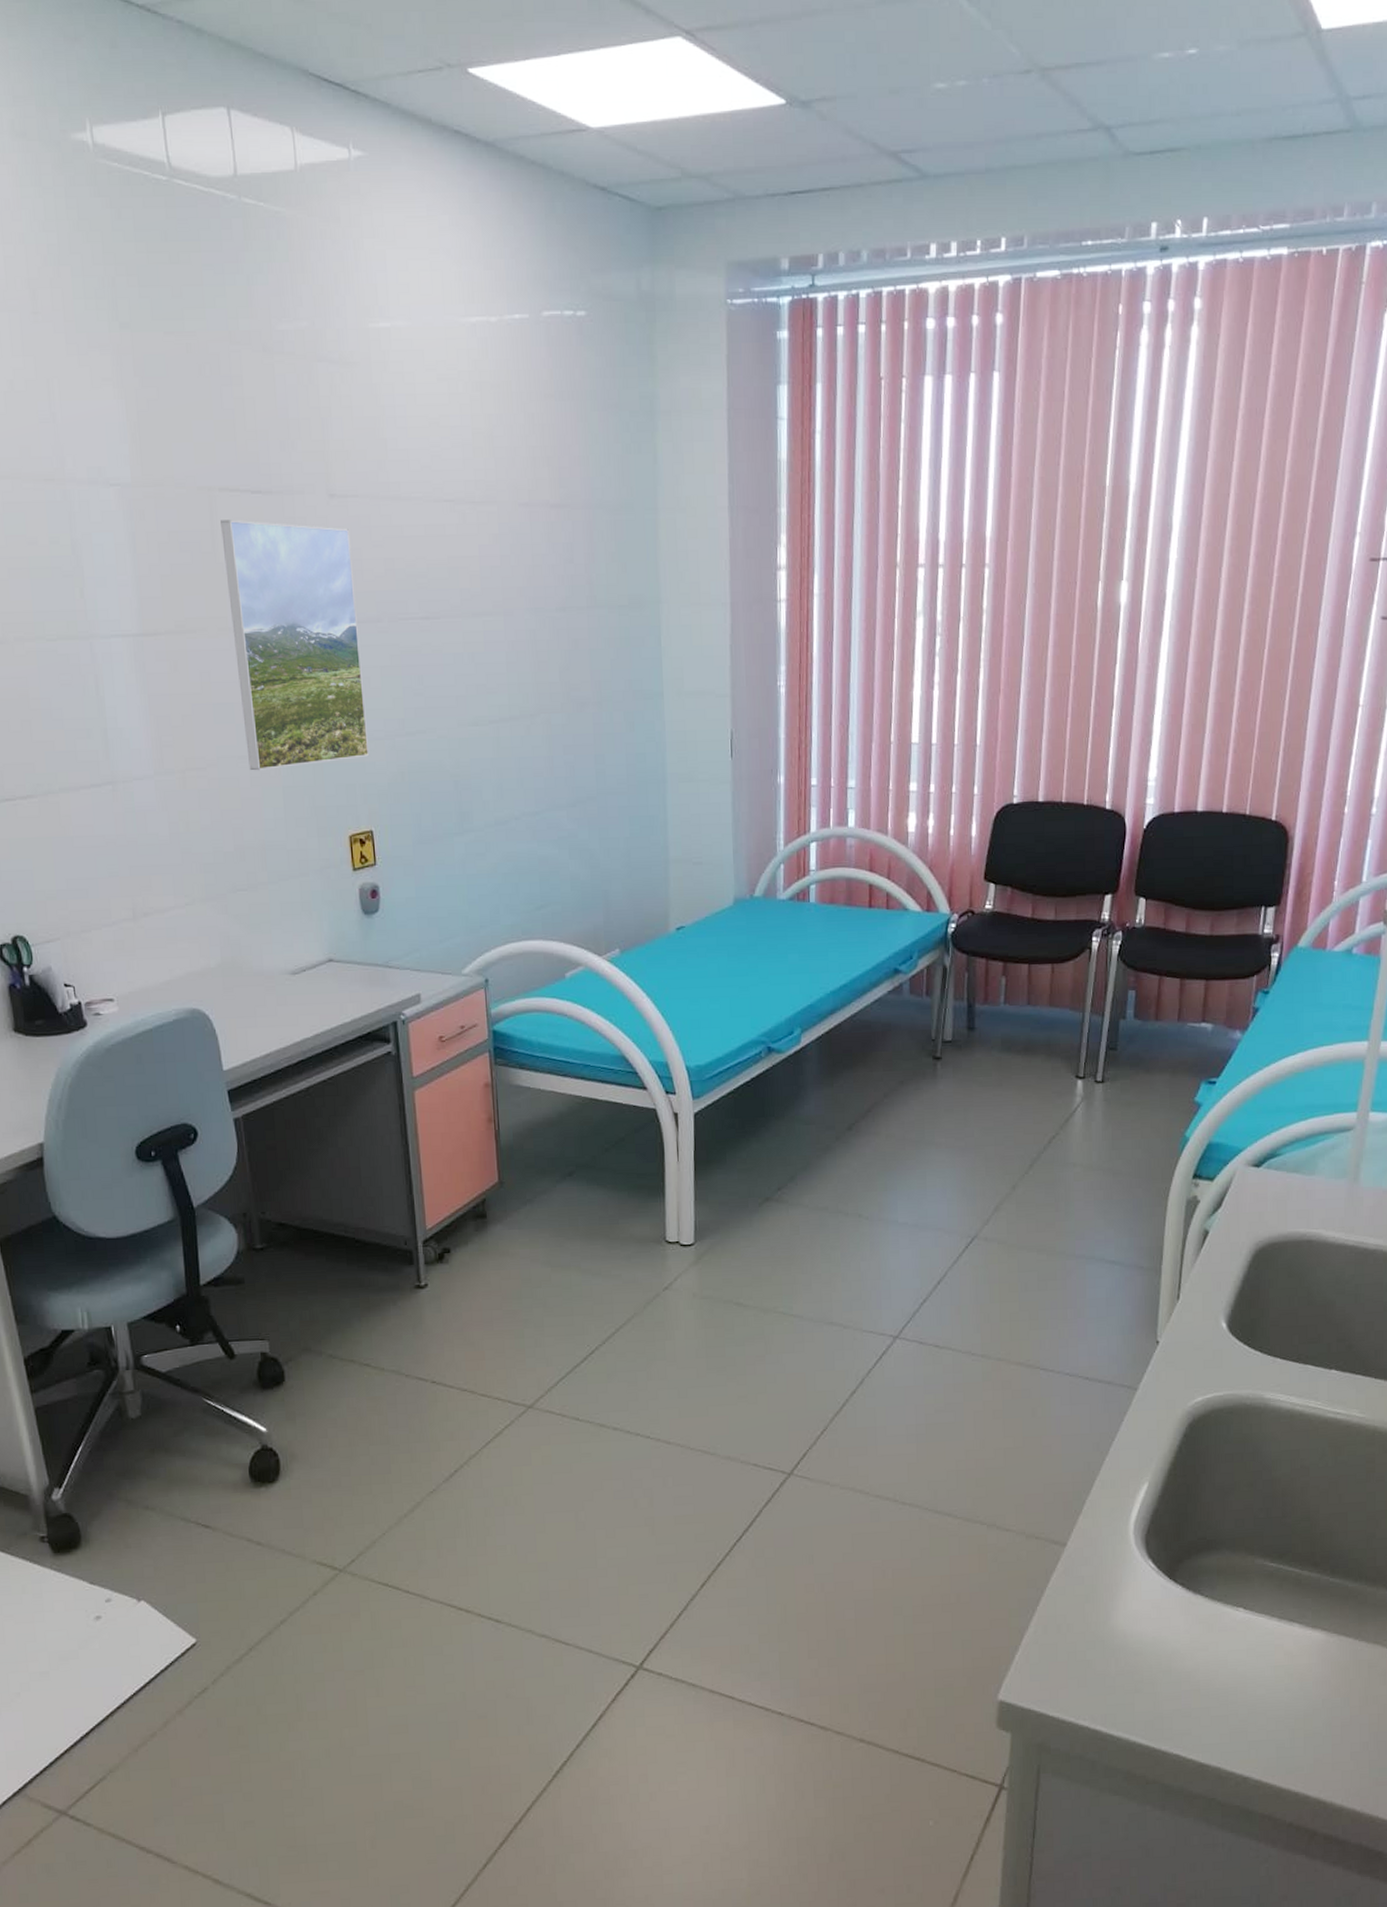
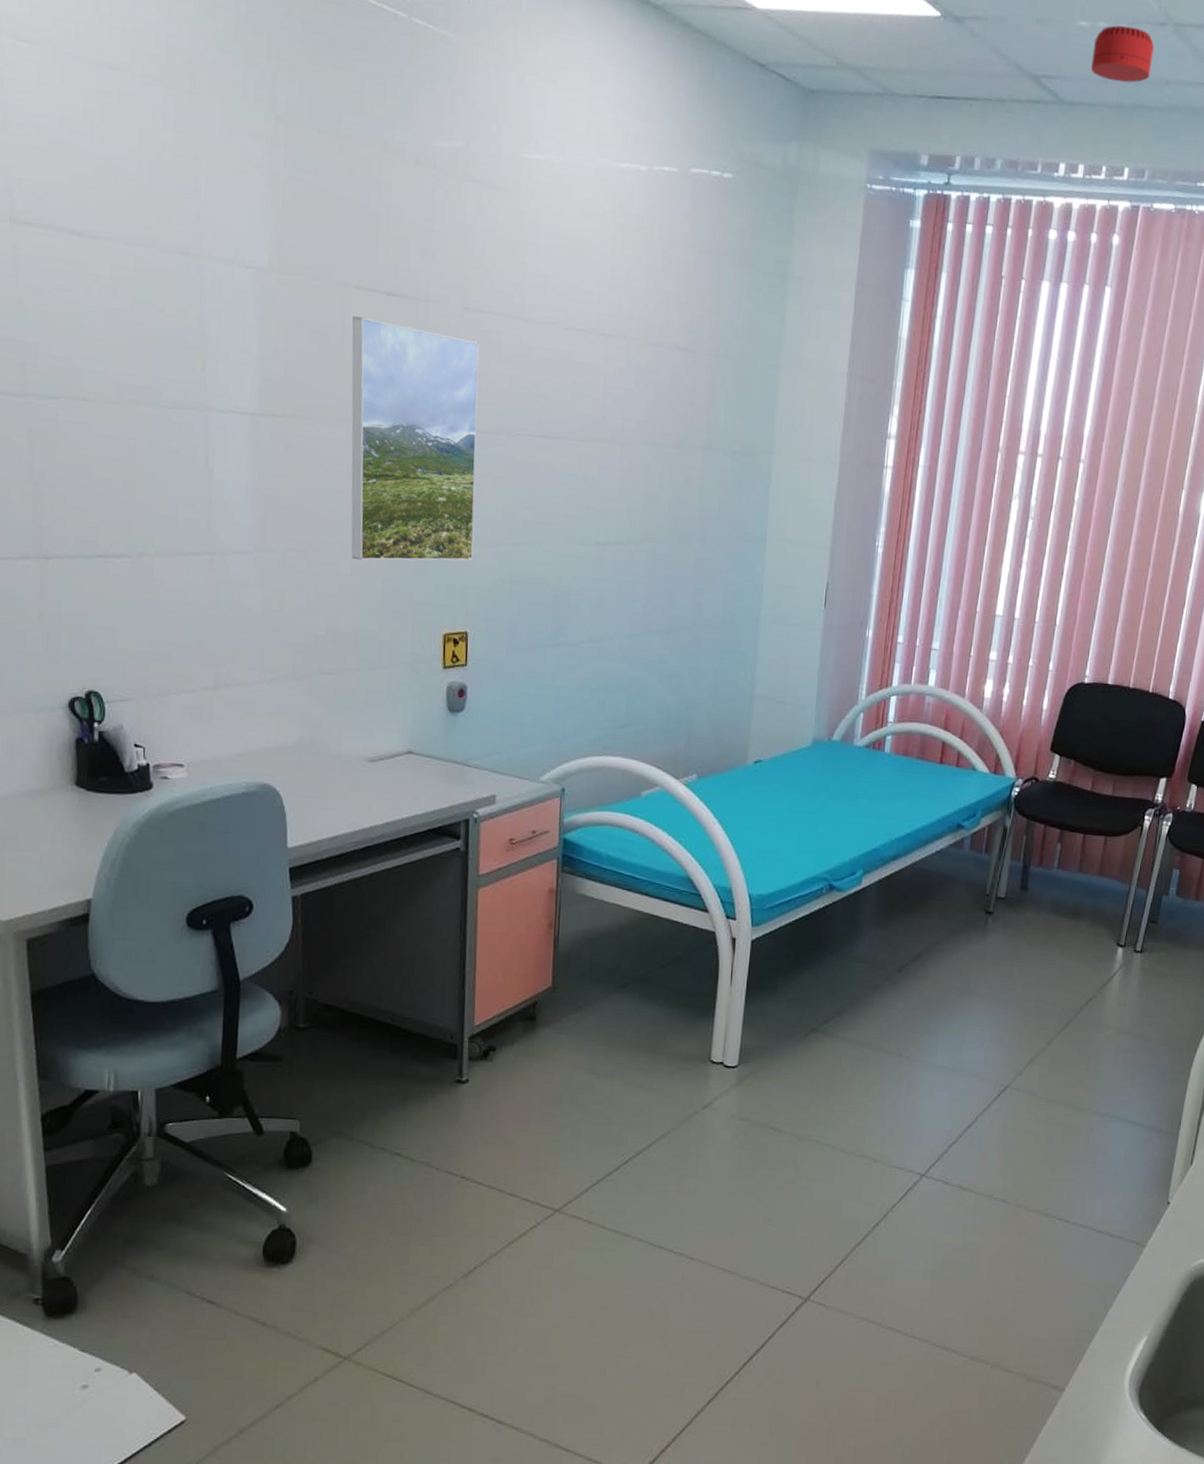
smoke detector: none [953,80,1021,144] -> present [1090,25,1155,83]

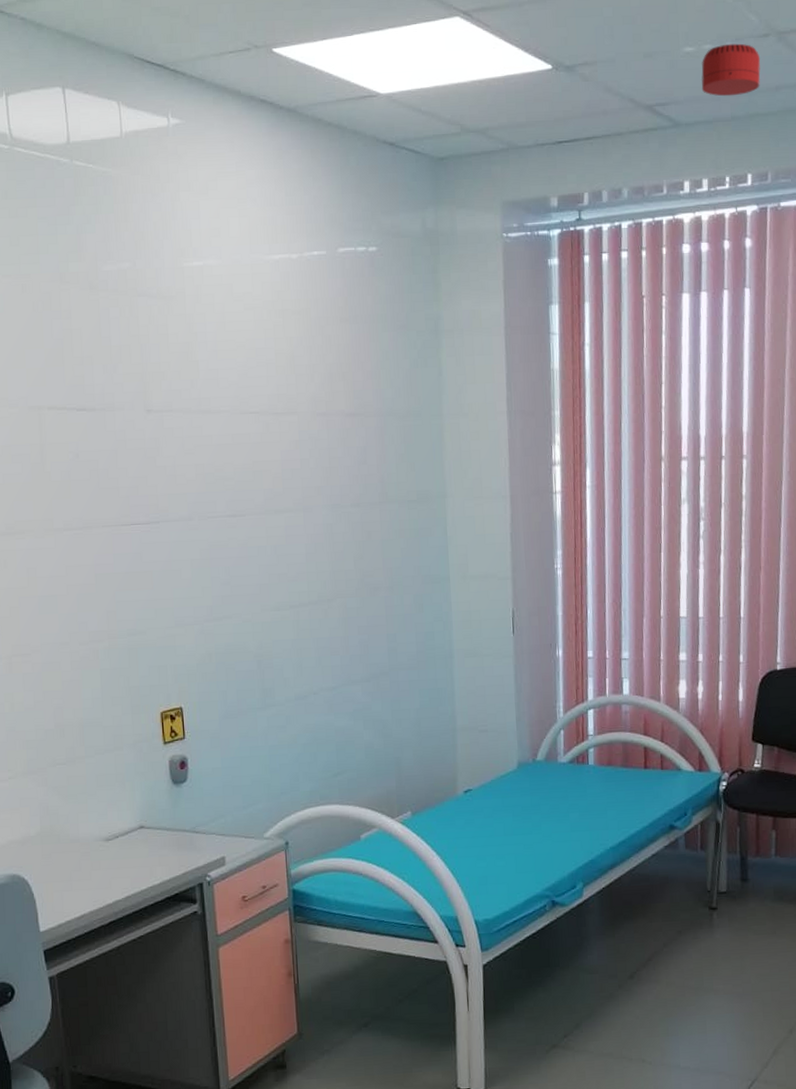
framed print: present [351,316,480,561] -> none [49,434,180,656]

